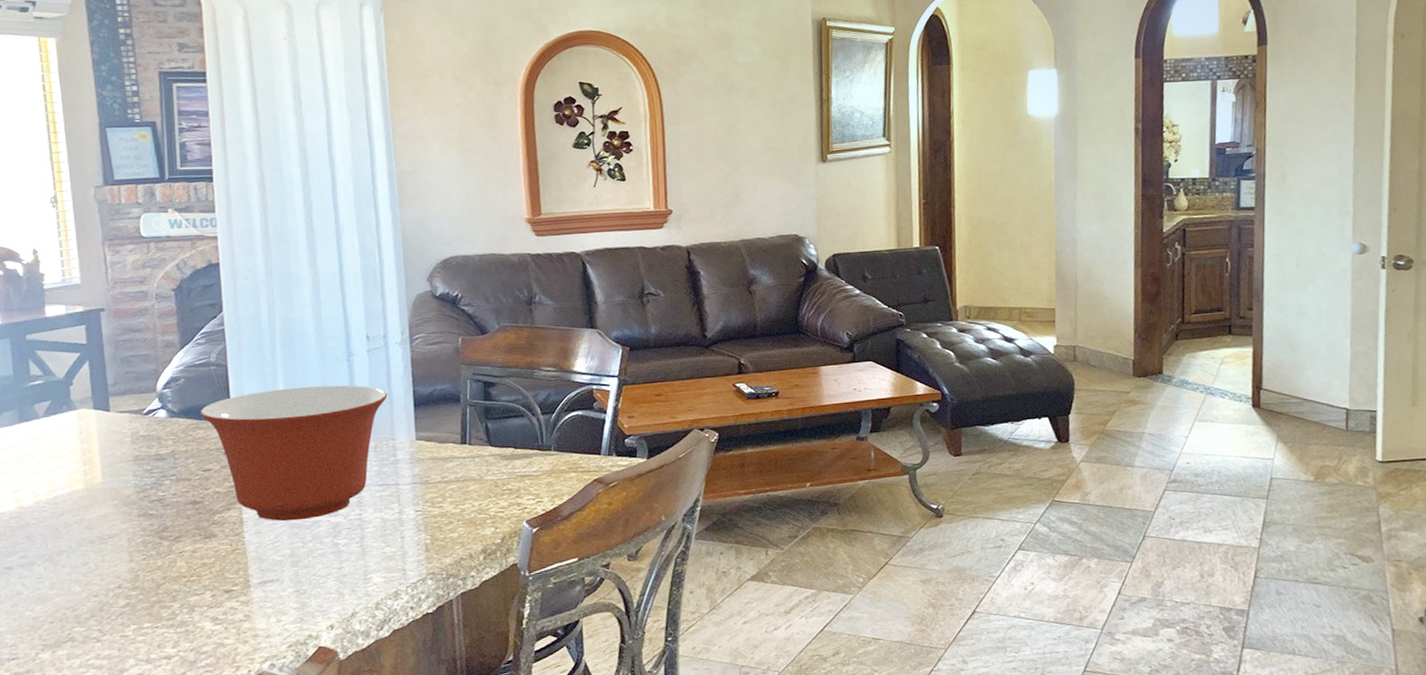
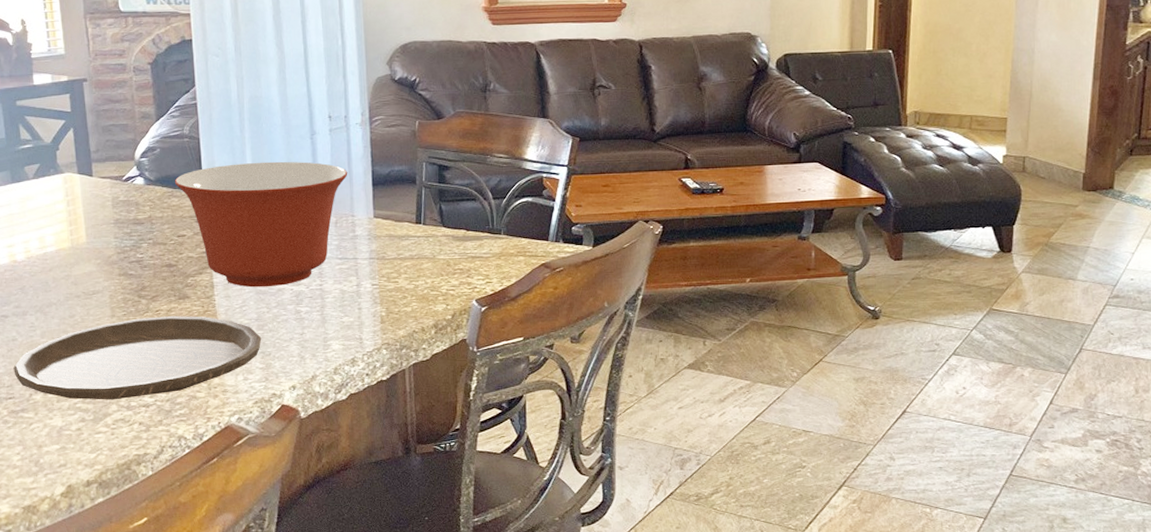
plate: none [18,555,296,656] -> present [13,316,262,400]

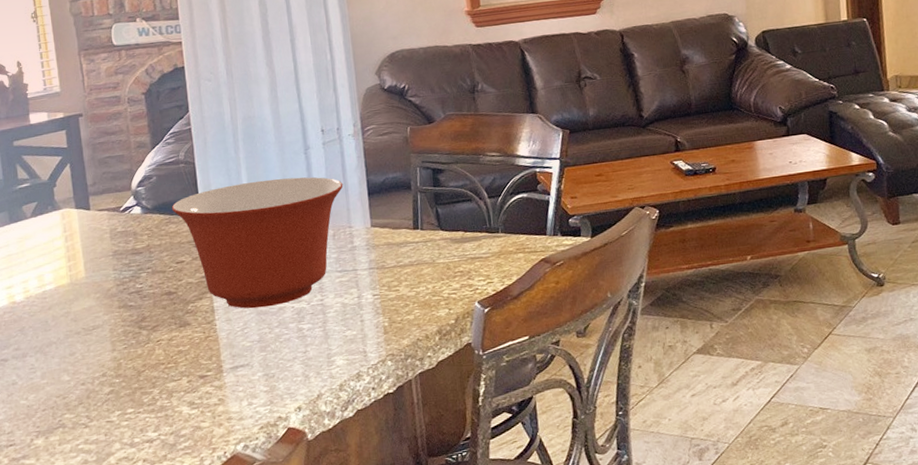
plate: present [13,316,262,400] -> none [14,342,265,441]

